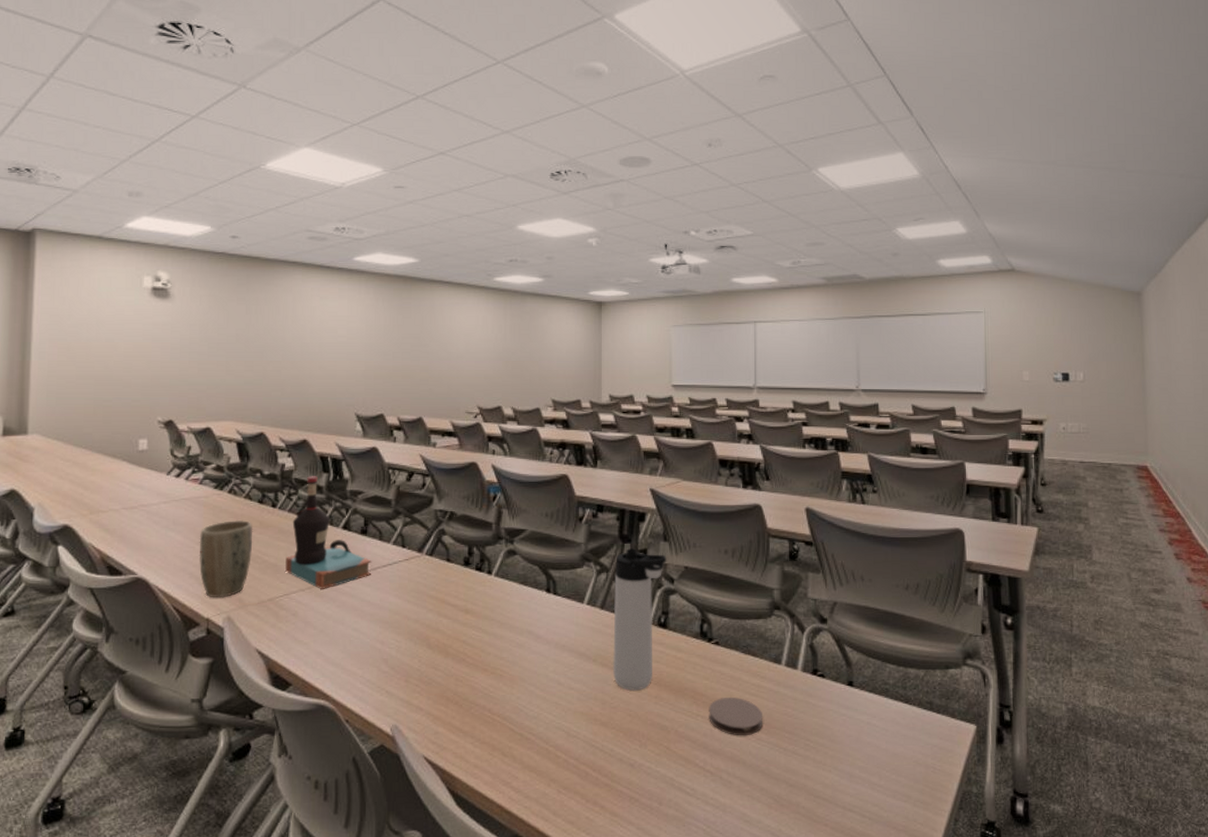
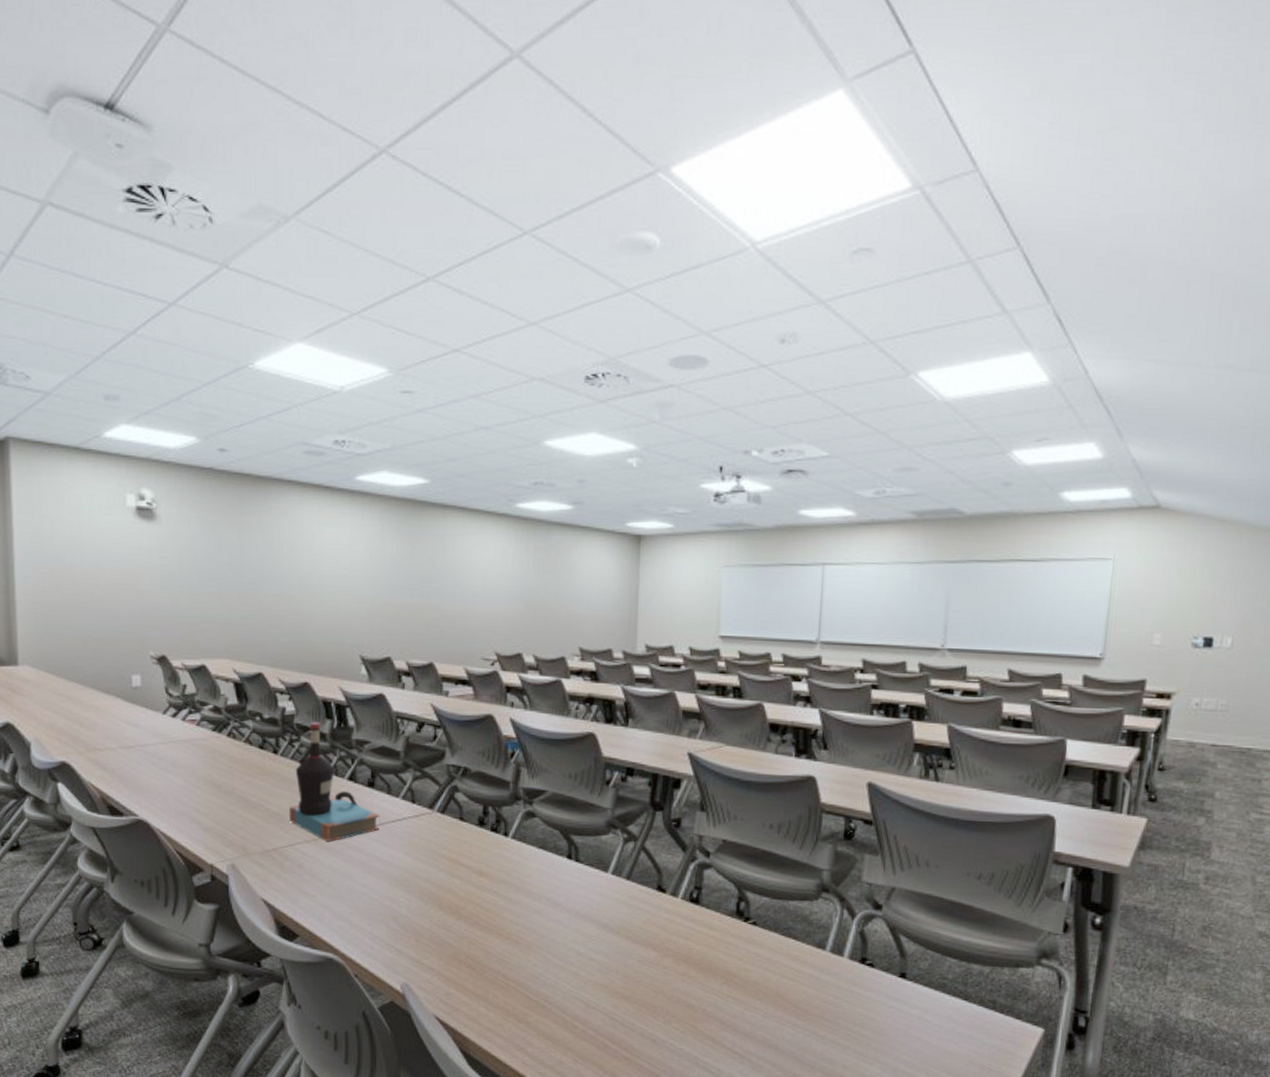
plant pot: present [199,519,253,598] -> none [199,764,255,845]
thermos bottle: present [612,548,667,691] -> none [636,817,703,967]
coaster: present [709,697,762,736] -> none [740,979,800,1021]

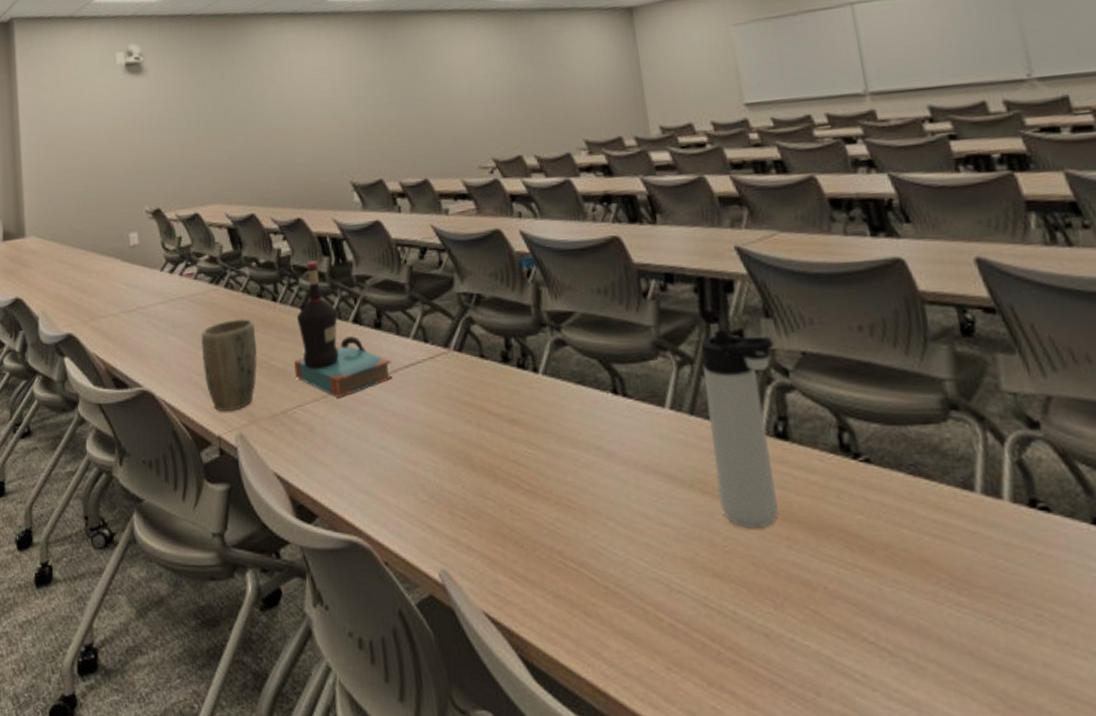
plant pot: none [199,764,255,845] -> present [200,318,257,412]
thermos bottle: none [636,817,703,967] -> present [701,330,778,529]

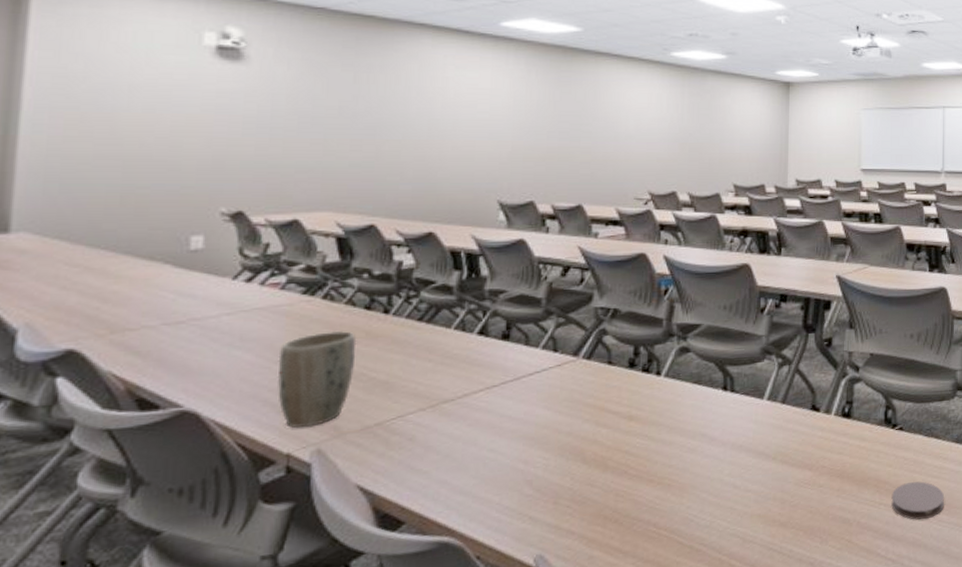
bottle: present [293,261,393,398] -> none [399,274,515,407]
thermos bottle: present [701,330,778,529] -> none [793,338,852,486]
coaster: none [869,539,960,599] -> present [891,481,944,520]

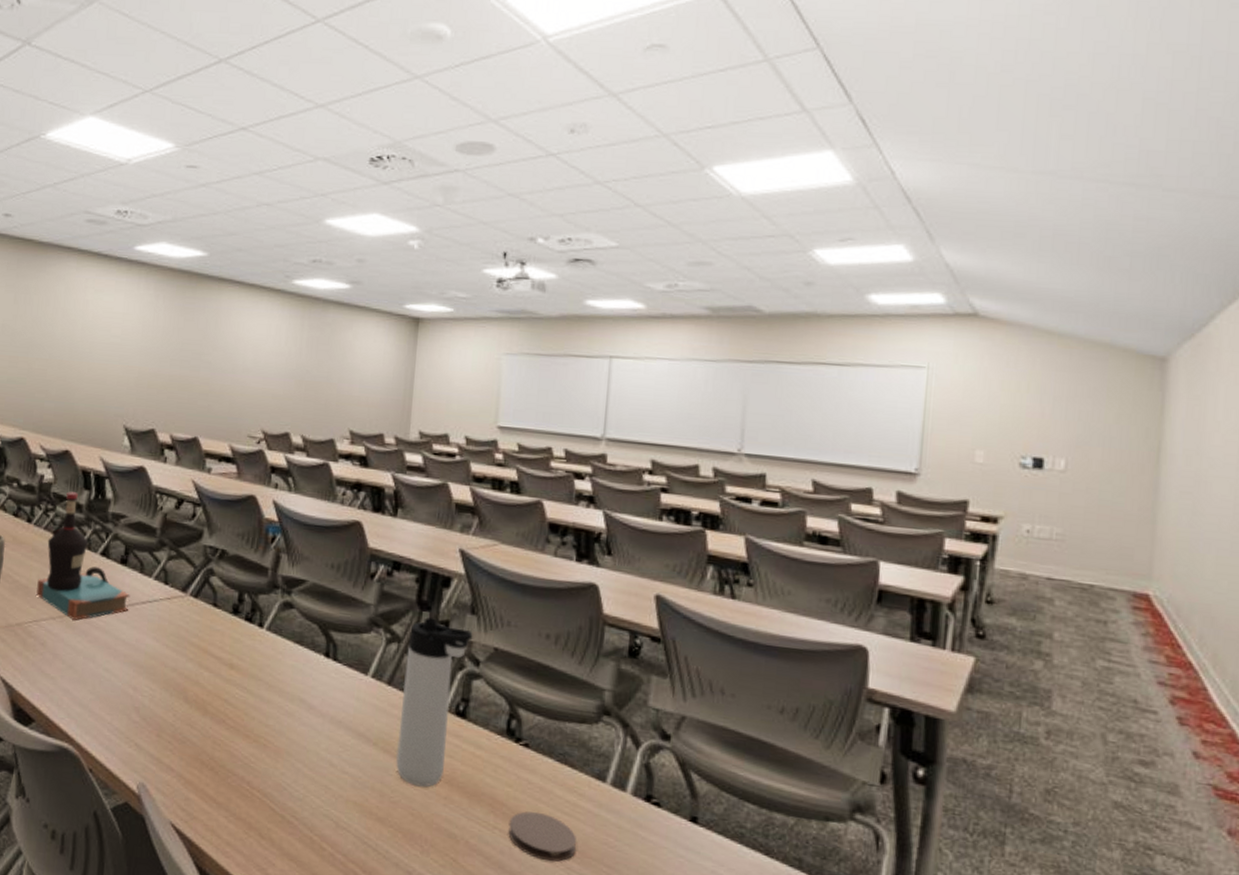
bottle: none [399,274,515,407] -> present [36,492,130,620]
thermos bottle: none [793,338,852,486] -> present [395,617,473,787]

